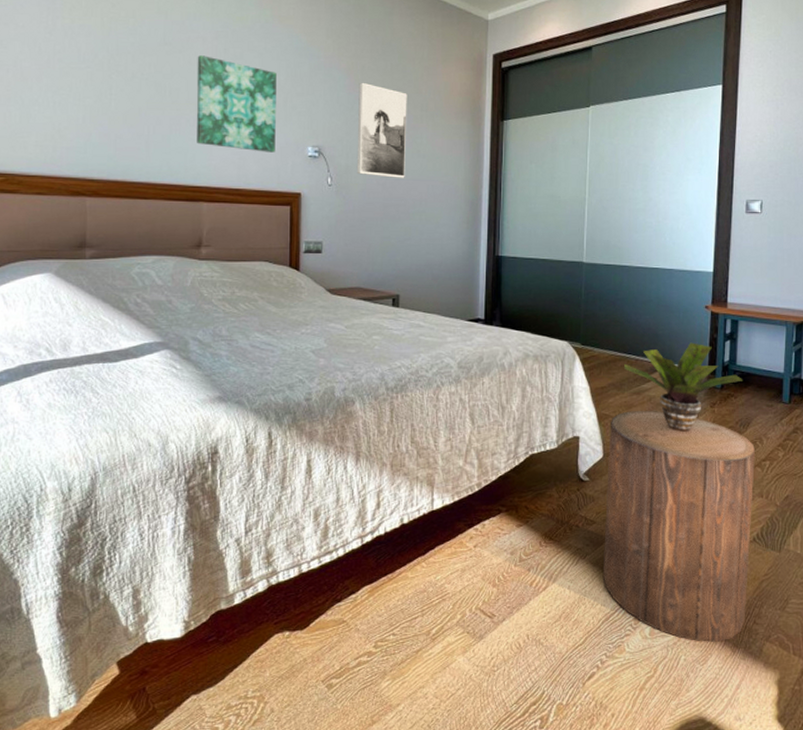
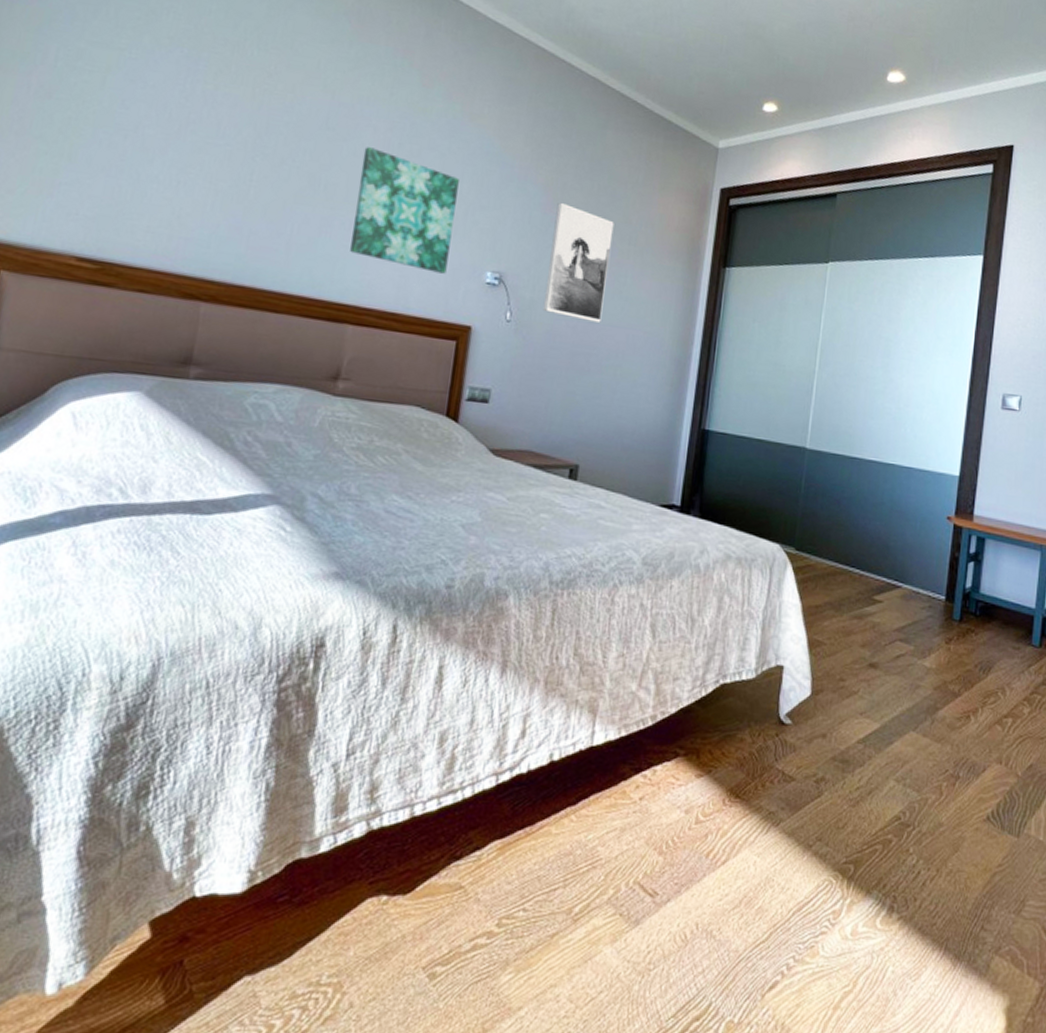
stool: present [602,411,755,642] -> none [798,639,996,951]
potted plant: present [624,342,743,432] -> none [845,560,987,672]

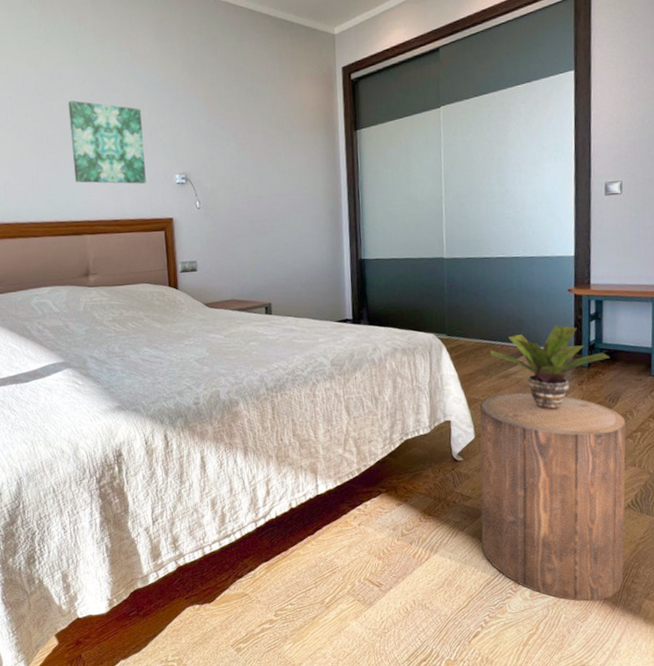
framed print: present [542,202,614,323] -> none [217,108,267,196]
stool: none [798,639,996,951] -> present [479,392,626,602]
potted plant: none [845,560,987,672] -> present [490,325,611,410]

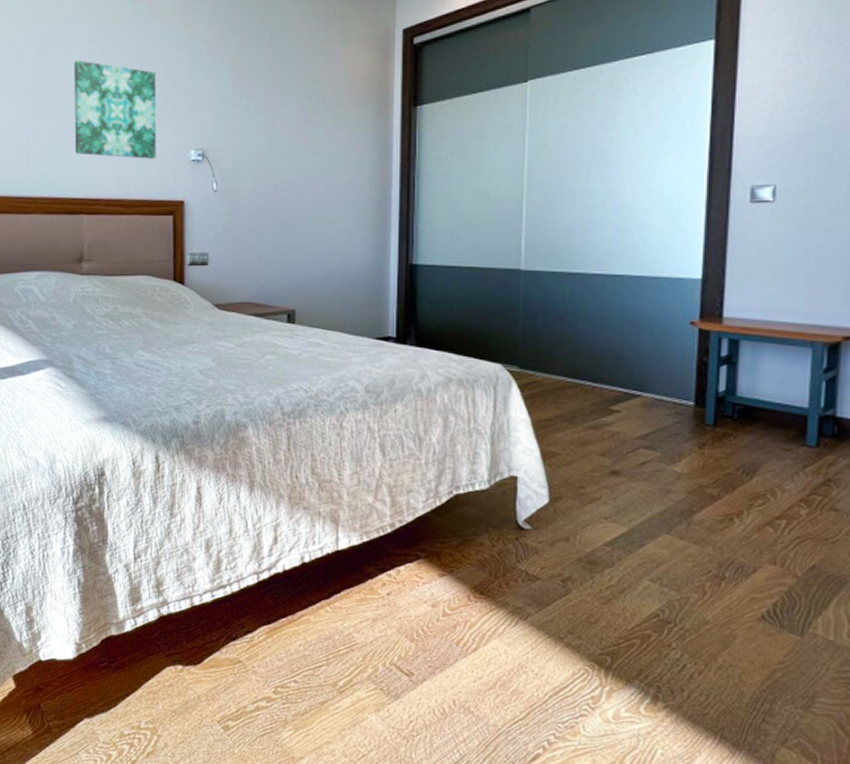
stool: present [479,392,626,602] -> none [549,449,764,739]
potted plant: present [490,325,611,410] -> none [577,367,747,477]

